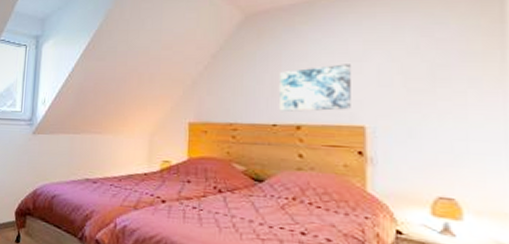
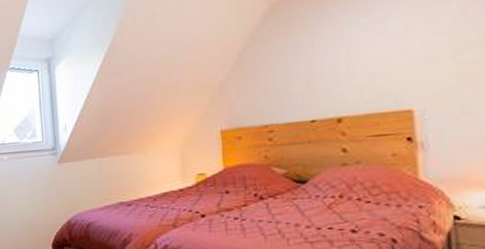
wall art: present [278,64,351,112] -> none [314,43,396,105]

